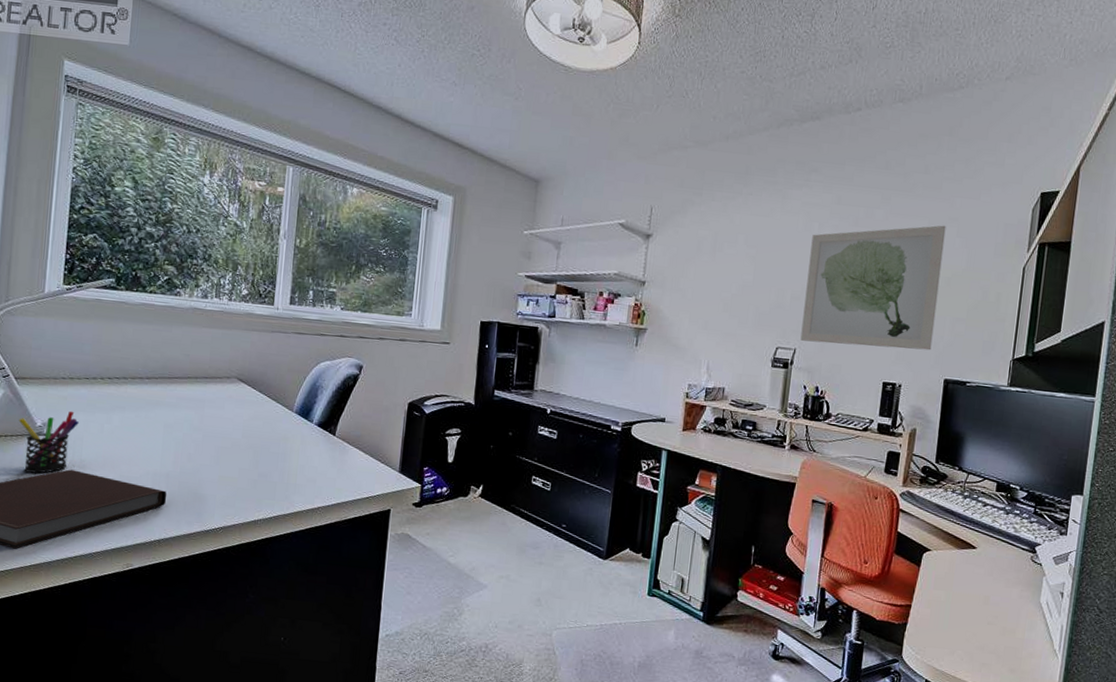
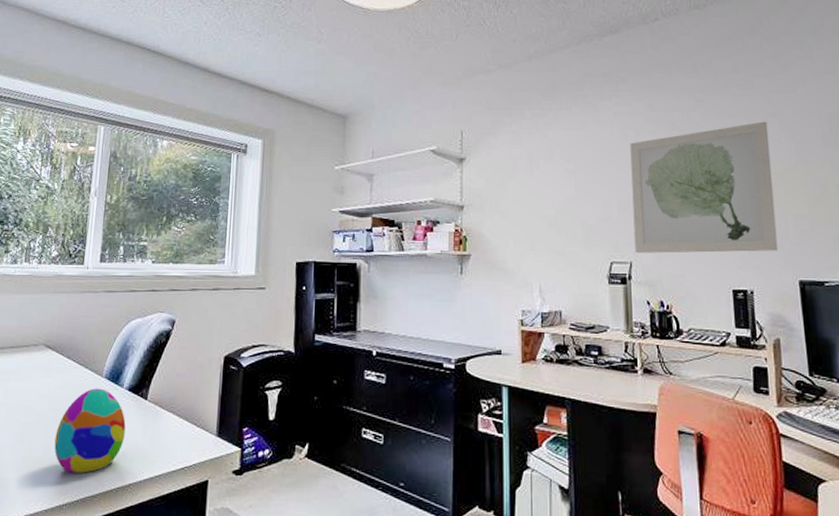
decorative egg: none [248,421,315,495] -> present [54,388,126,473]

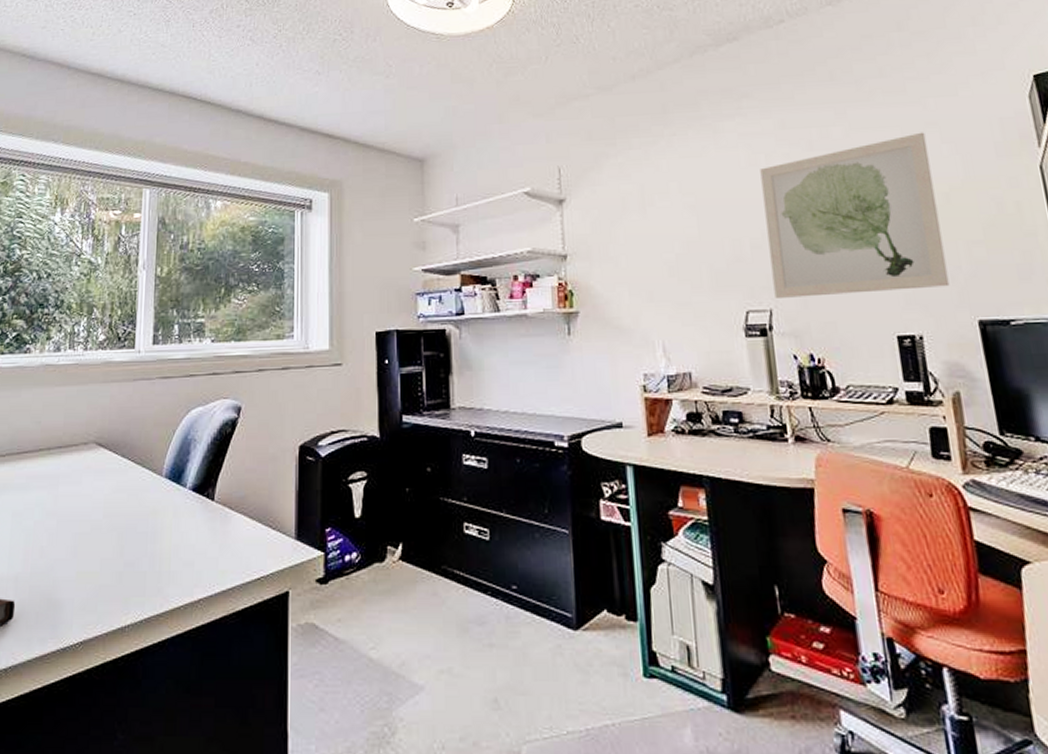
decorative egg: present [54,388,126,473] -> none [112,489,191,589]

